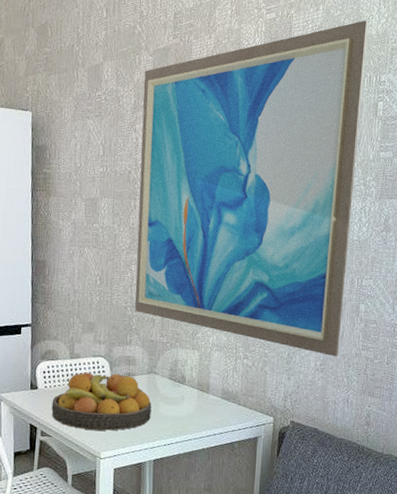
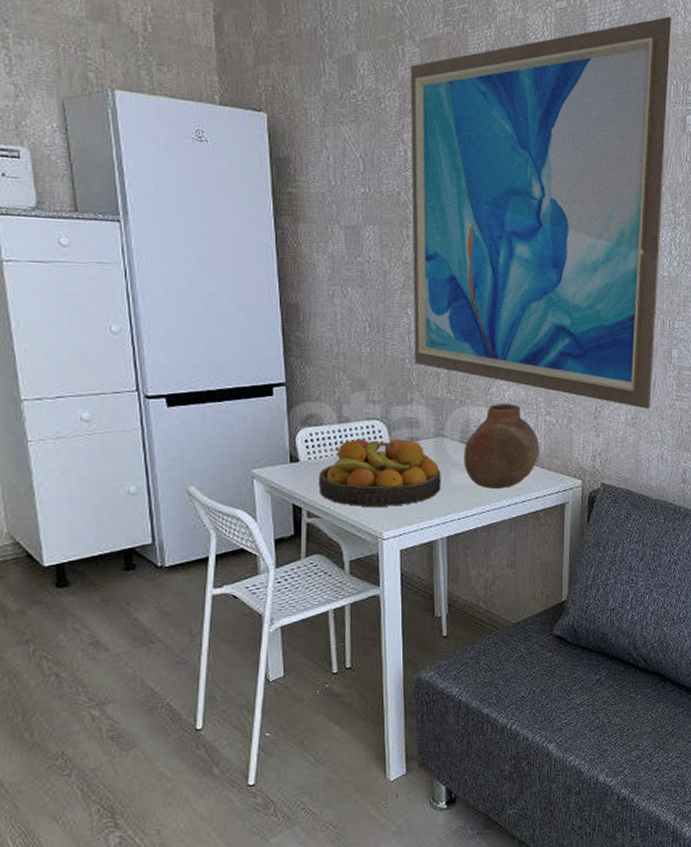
vase: none [171,346,238,421] -> present [464,403,540,489]

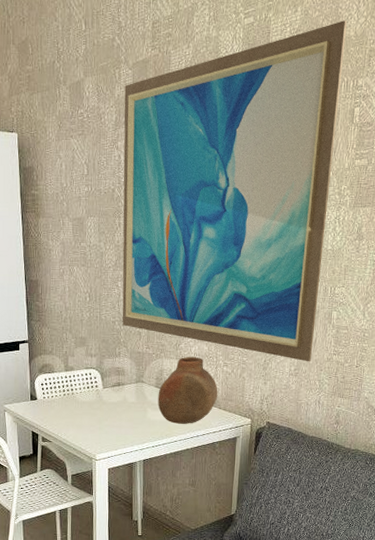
fruit bowl: present [318,438,441,508] -> none [50,383,140,436]

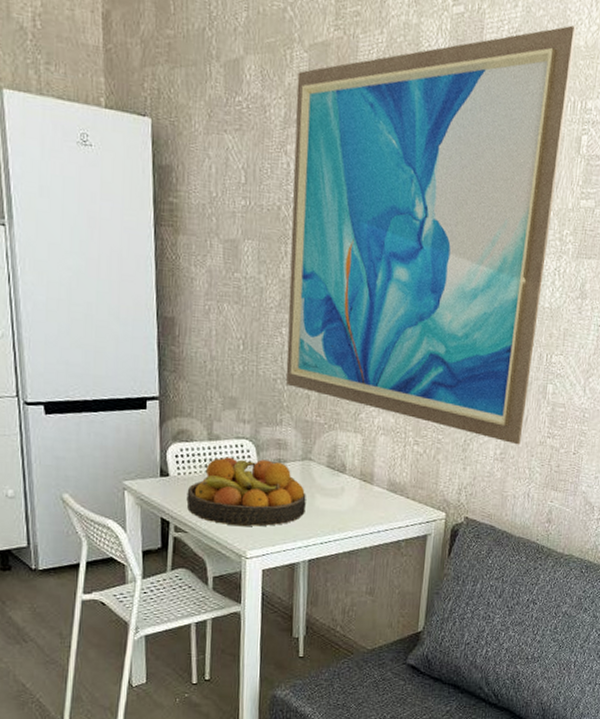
fruit bowl: none [50,383,140,436] -> present [186,457,306,527]
vase: present [158,356,218,424] -> none [329,429,406,516]

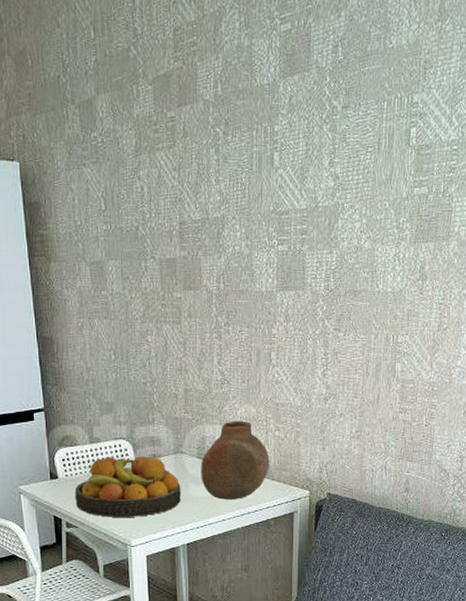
wall art: present [286,25,577,445] -> none [144,27,398,422]
vase: none [329,429,406,516] -> present [201,420,270,500]

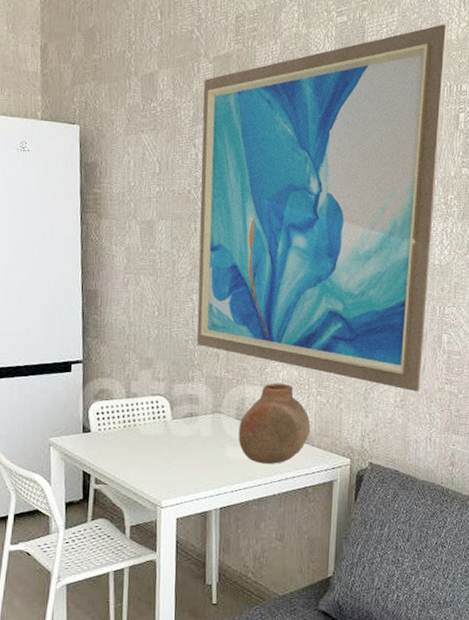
fruit bowl: present [75,456,181,518] -> none [106,412,217,478]
wall art: none [144,27,398,422] -> present [196,24,448,392]

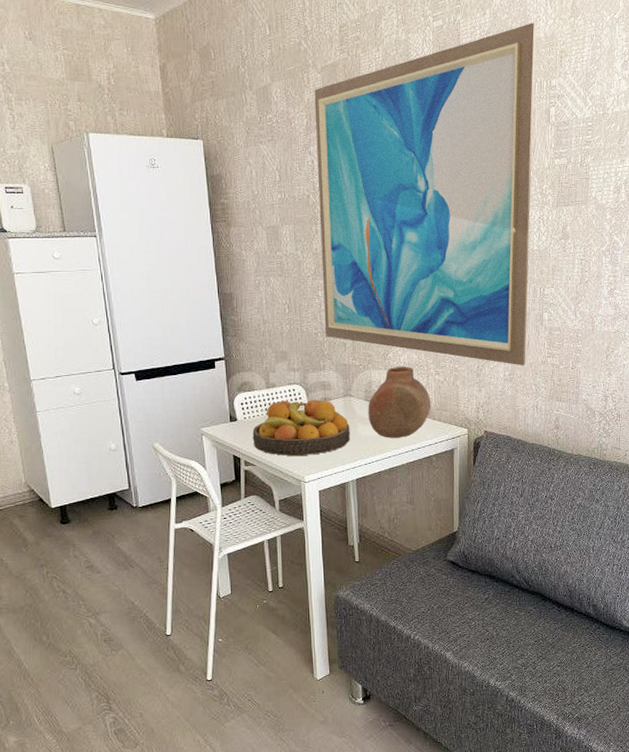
fruit bowl: none [106,412,217,478] -> present [252,400,350,457]

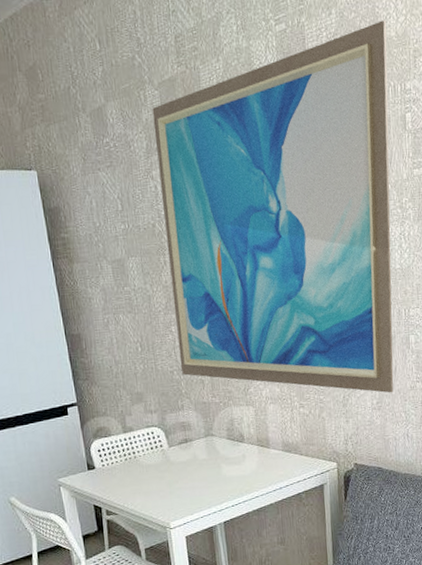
fruit bowl: present [252,400,350,457] -> none [112,441,215,503]
vase: present [368,366,431,438] -> none [231,400,298,477]

